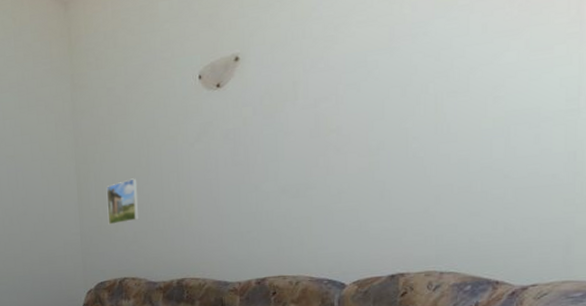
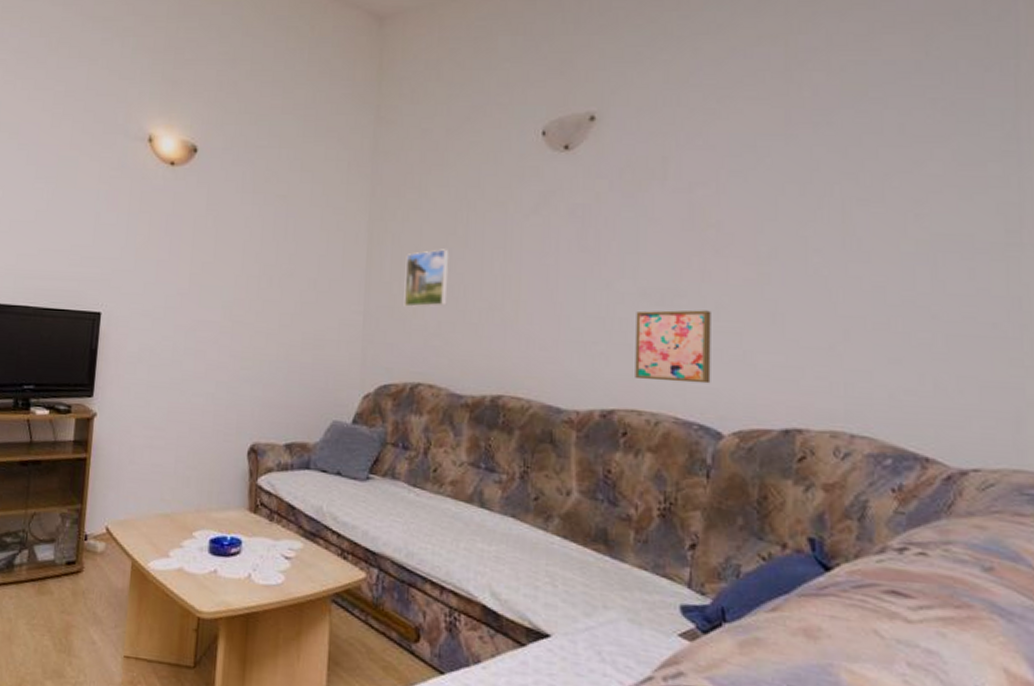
wall art: none [278,196,336,253] -> present [635,310,711,384]

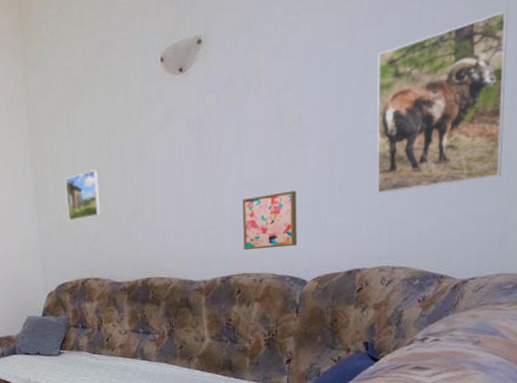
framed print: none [825,125,1010,333] -> present [377,10,507,194]

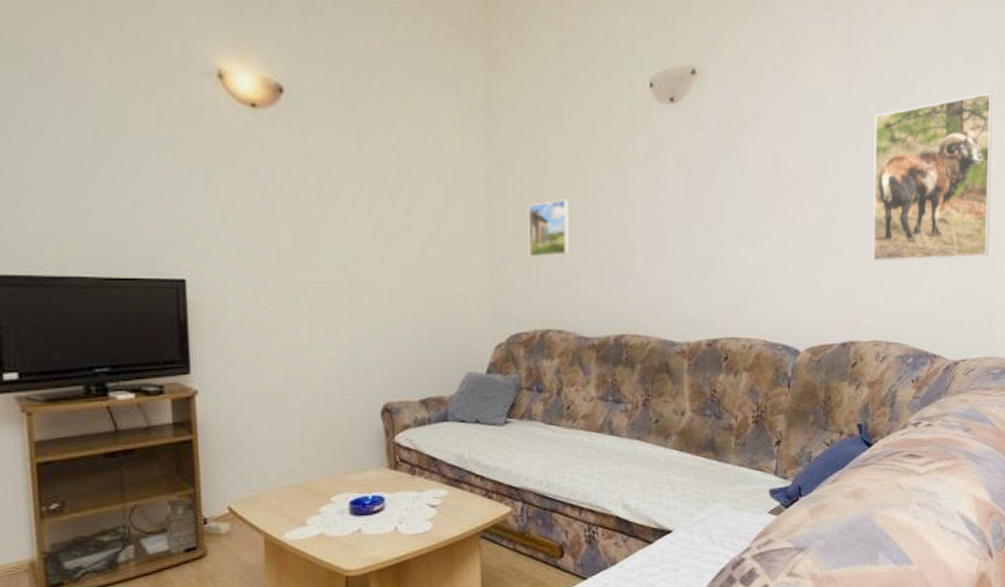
wall art: present [242,190,297,250] -> none [733,249,791,311]

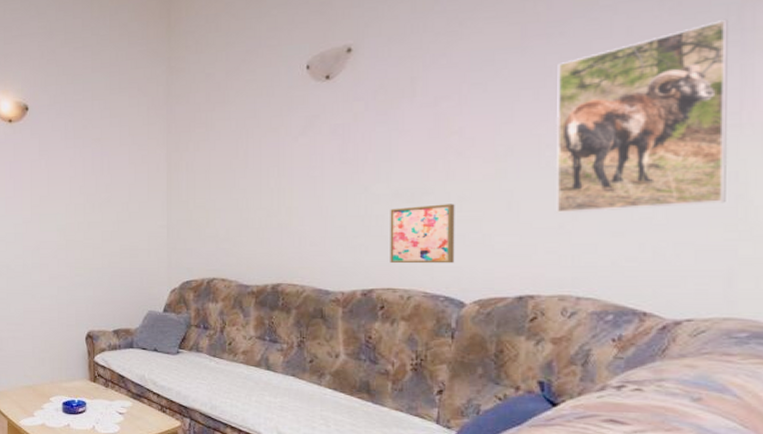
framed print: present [528,199,570,257] -> none [198,170,233,219]
wall art: none [733,249,791,311] -> present [390,203,455,264]

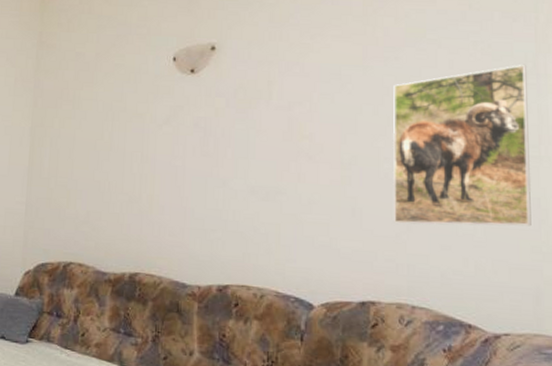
wall art: present [390,203,455,264] -> none [245,204,305,265]

